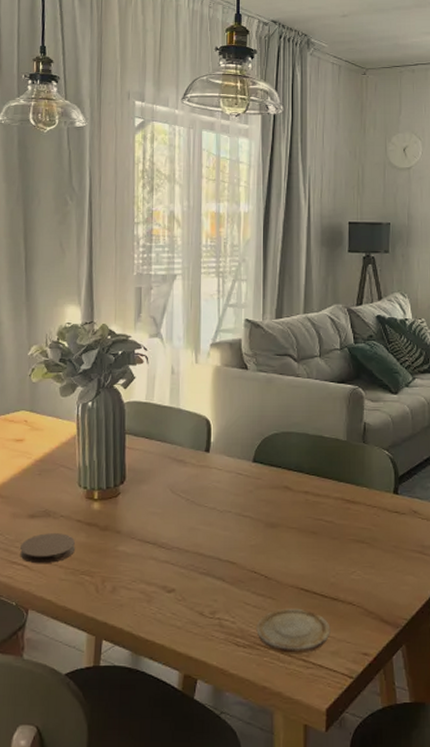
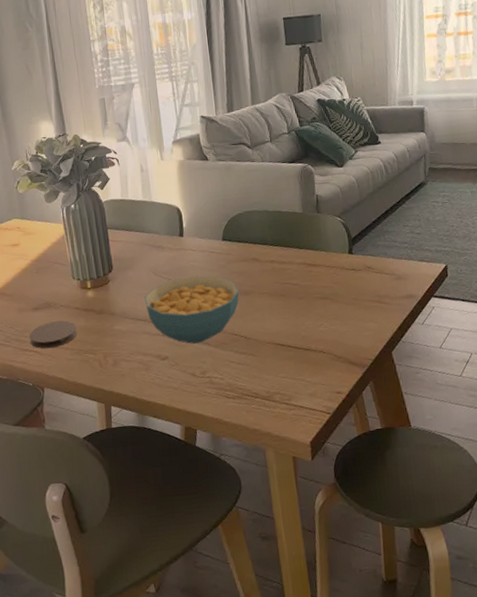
cereal bowl: none [157,499,265,577] -> present [144,275,240,344]
wood slice: present [256,608,331,656] -> none [242,360,307,401]

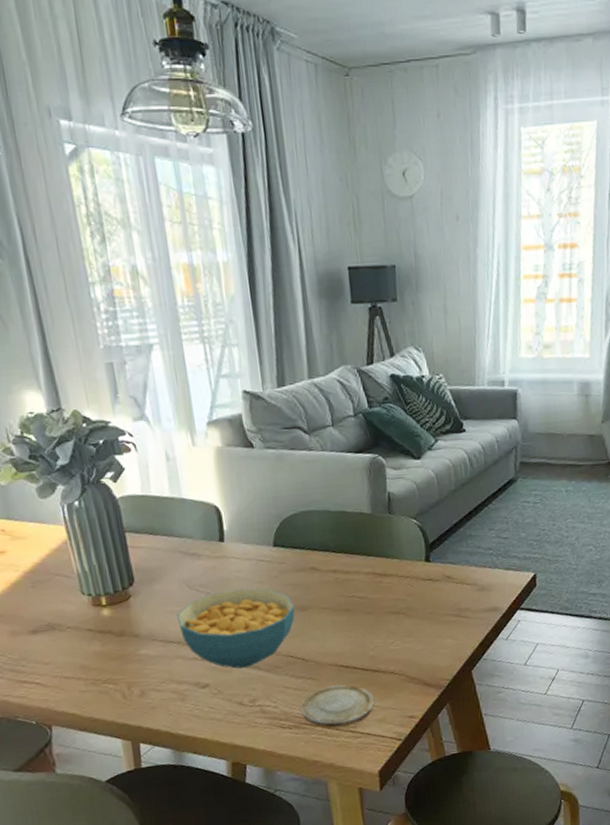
coaster: present [29,320,78,349] -> none [27,645,92,680]
wood slice: none [242,360,307,401] -> present [299,684,375,730]

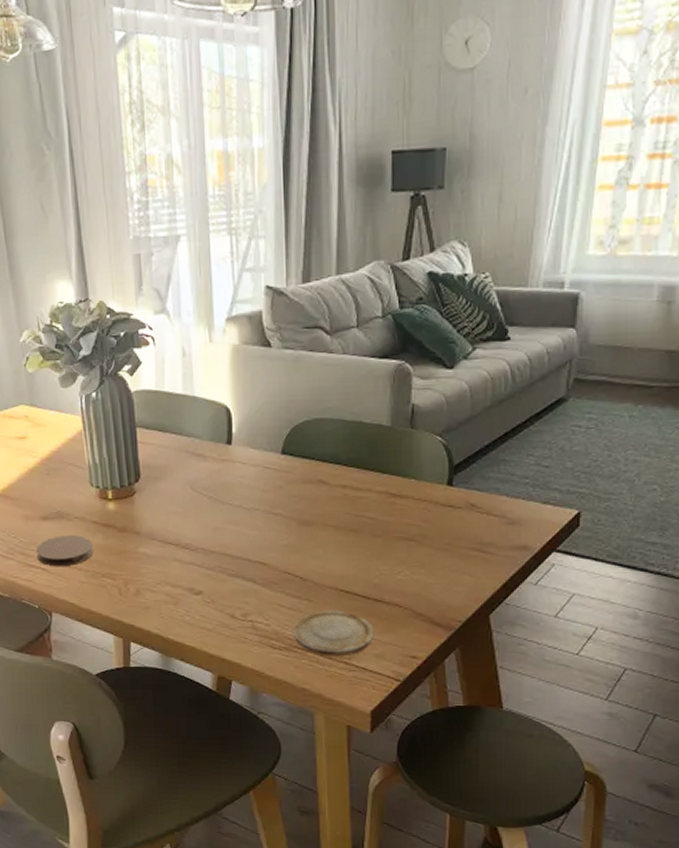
coaster: none [27,645,92,680] -> present [36,535,94,567]
cereal bowl: present [177,588,296,669] -> none [178,496,298,579]

